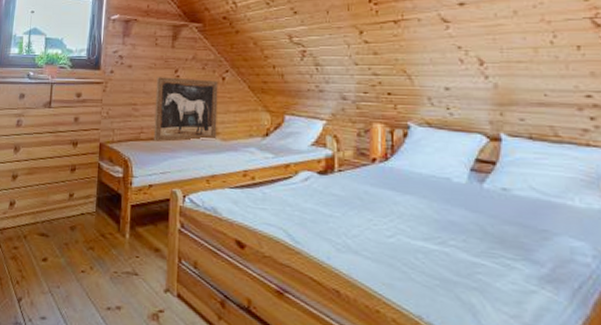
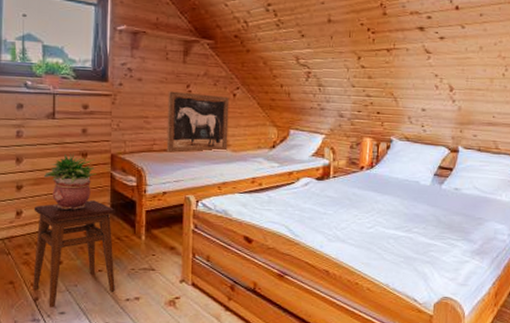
stool: none [18,192,101,312] -> present [33,200,115,308]
potted plant: none [36,142,86,202] -> present [43,153,97,210]

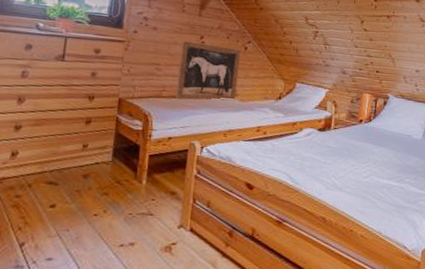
stool: present [33,200,115,308] -> none [20,143,118,254]
potted plant: present [43,153,97,210] -> none [45,95,103,152]

